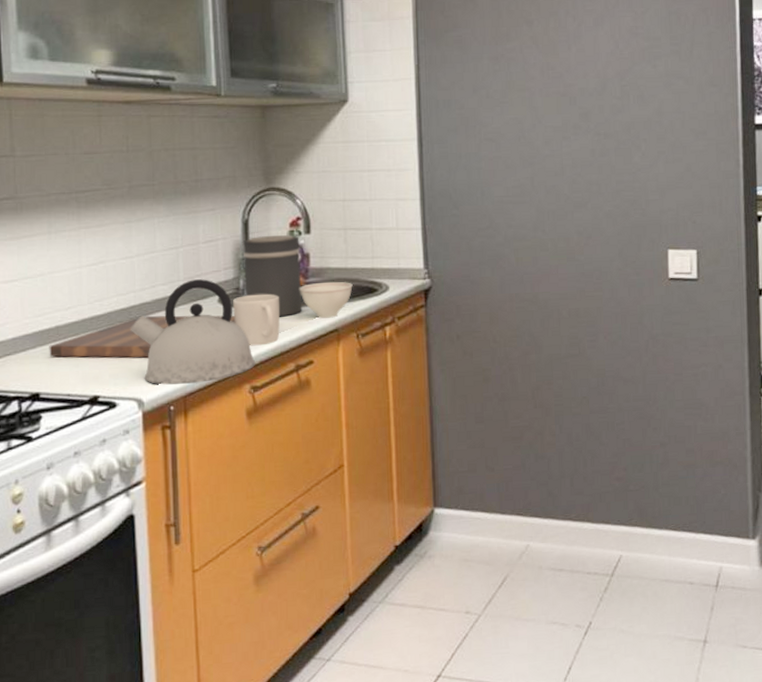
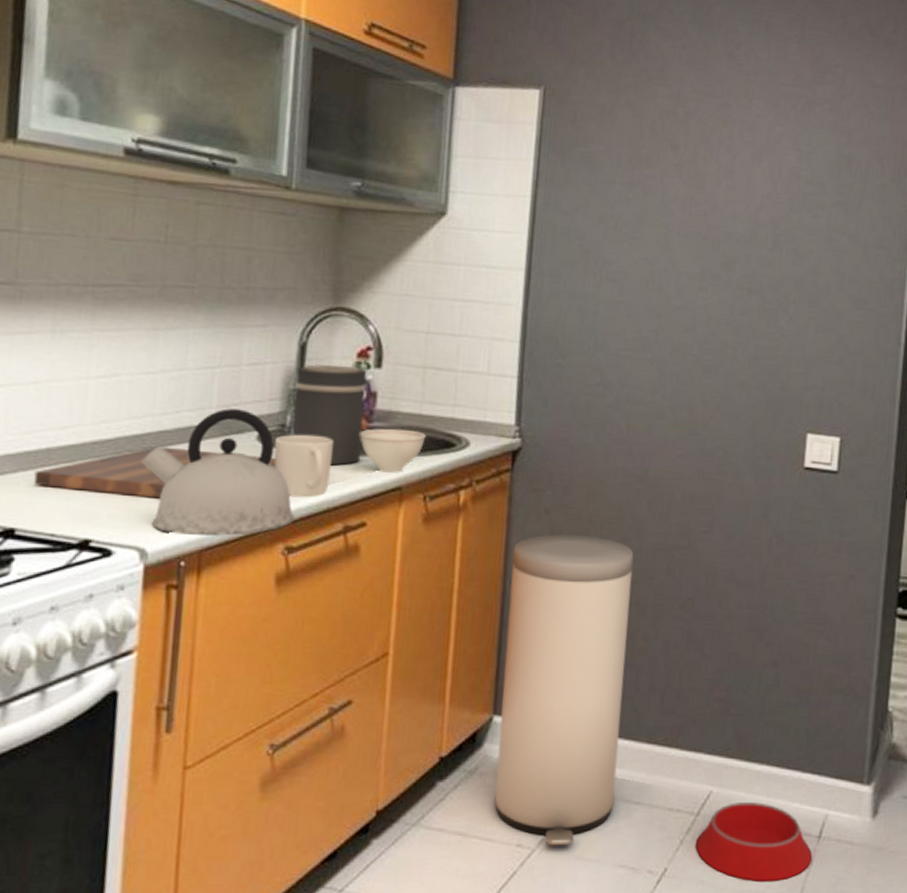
pedal bin: none [435,353,542,611] -> present [494,534,634,846]
pet bowl: none [613,561,713,627] -> present [695,802,813,882]

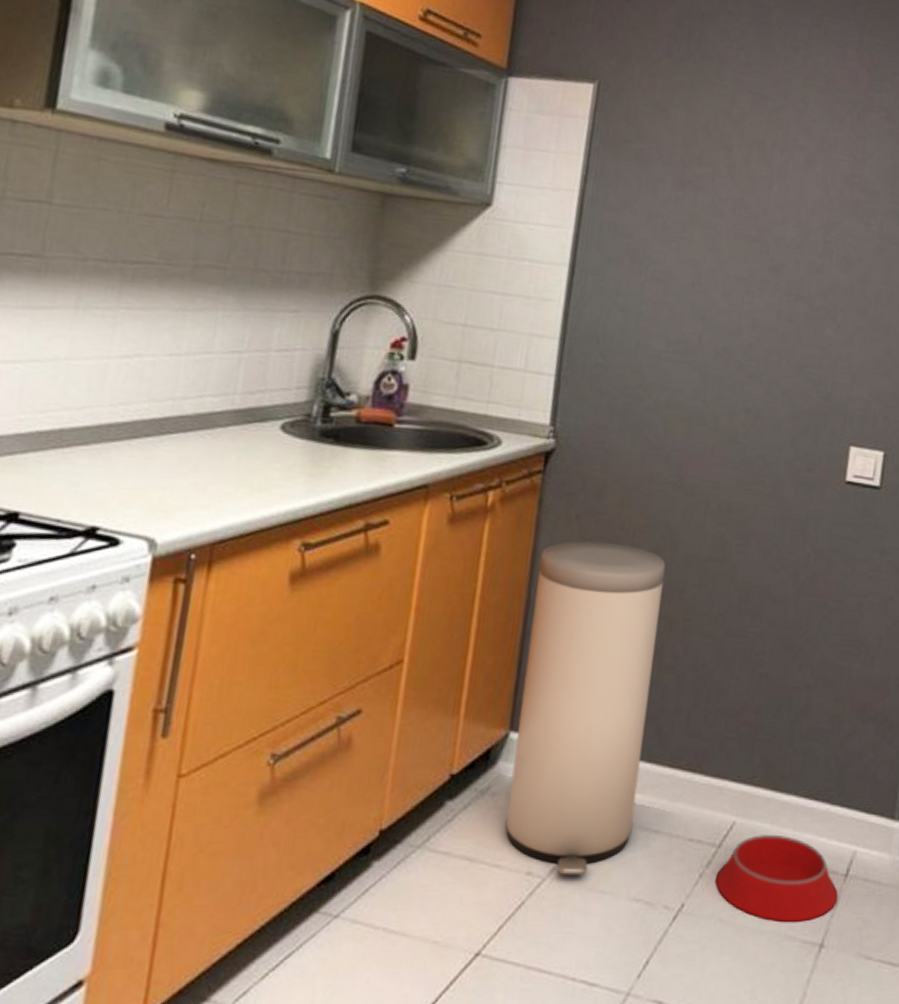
cutting board: present [33,446,277,498] -> none [42,431,300,487]
kettle: present [140,408,295,537] -> none [157,395,315,529]
mug: present [274,434,333,498] -> none [297,425,360,493]
cylinder: present [291,364,367,466] -> none [317,353,399,460]
bowl: present [359,428,426,473] -> none [387,423,457,470]

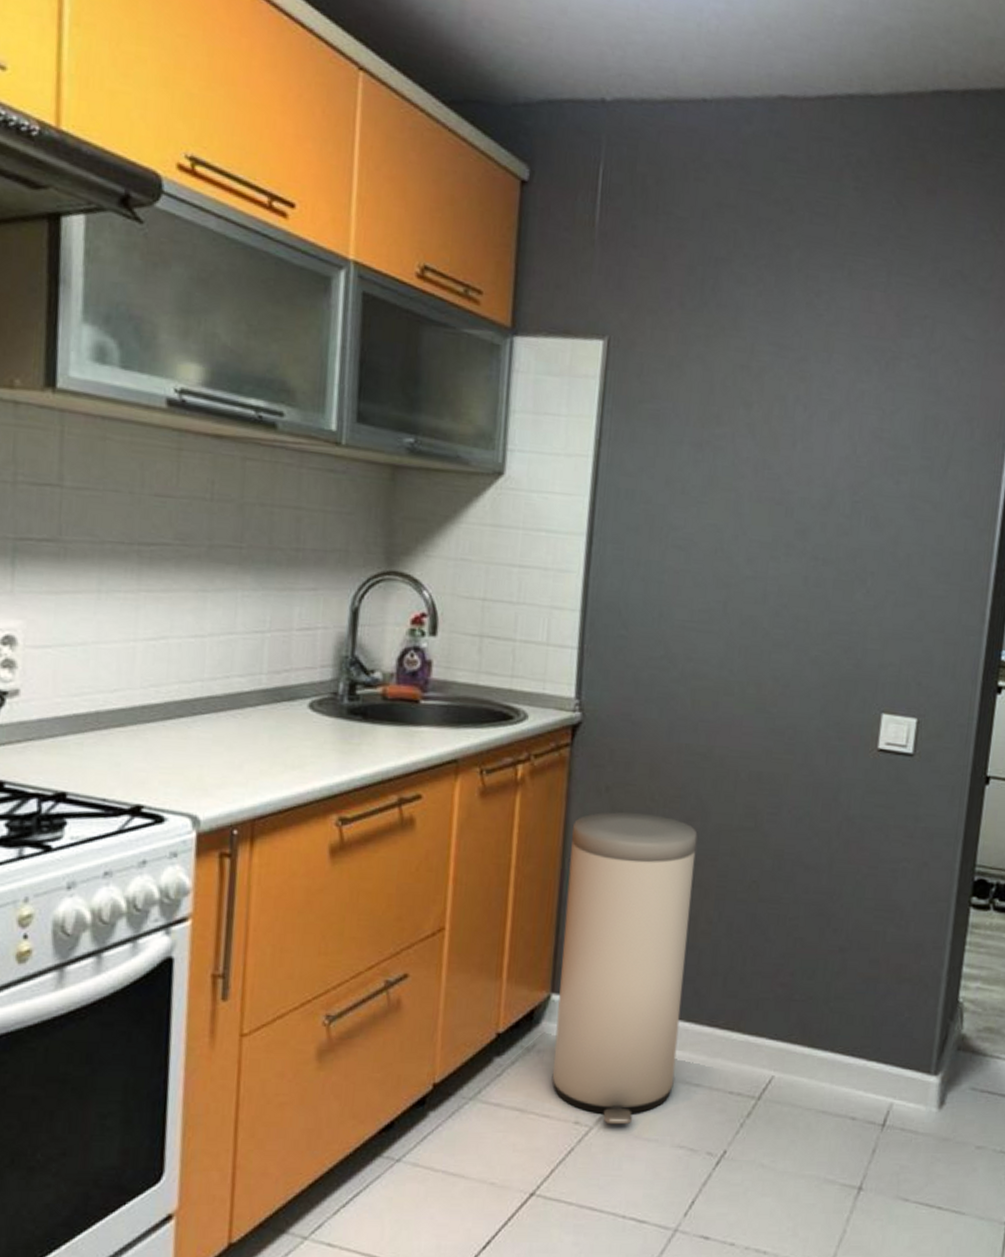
pet bowl: present [715,835,838,923] -> none [755,1088,876,1168]

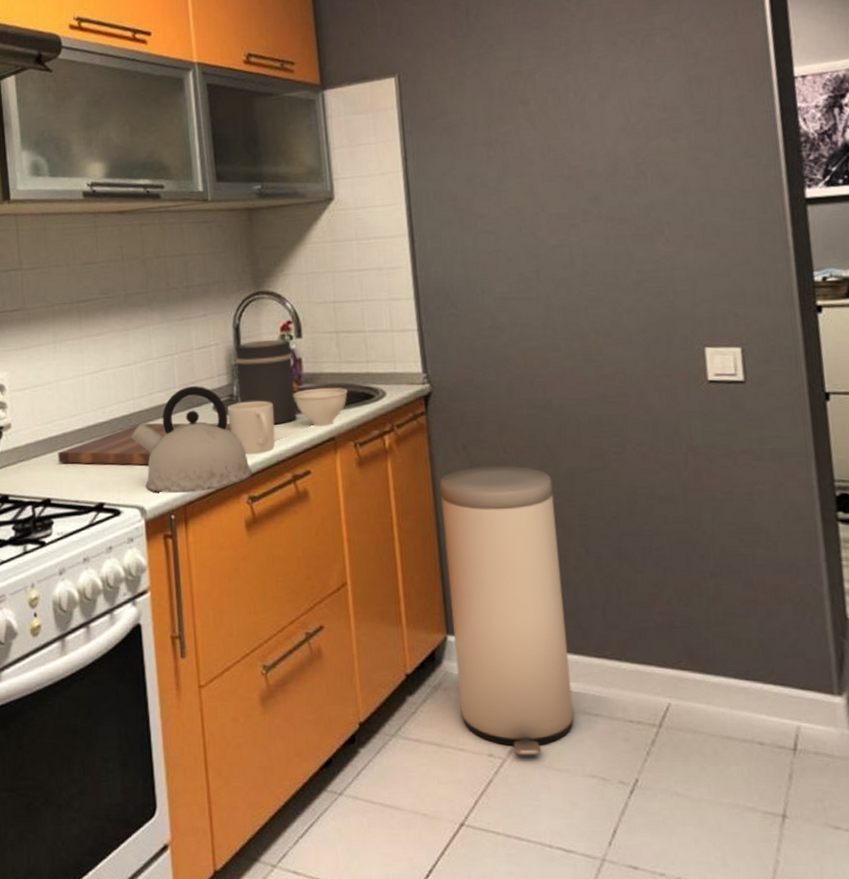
cutting board: none [83,712,329,765] -> present [57,423,231,466]
kettle: none [191,674,349,805] -> present [130,386,253,494]
mug: none [326,703,387,769] -> present [227,400,276,455]
cylinder: none [344,631,421,736] -> present [234,340,297,425]
bowl: none [413,699,483,745] -> present [292,387,348,427]

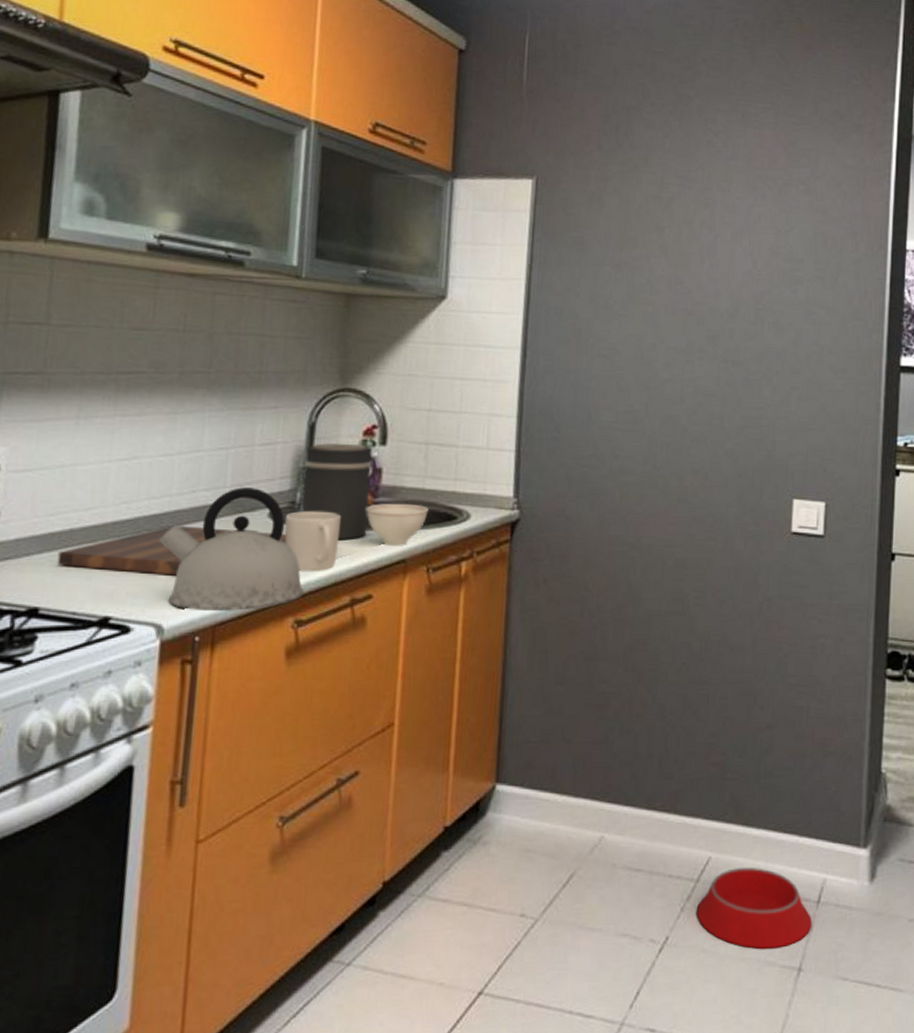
pedal bin: present [440,465,574,756] -> none [497,603,630,915]
pet bowl: none [662,714,792,795] -> present [696,868,812,950]

